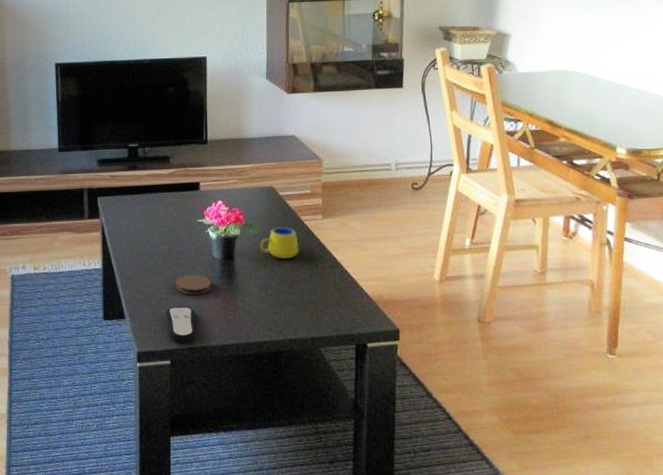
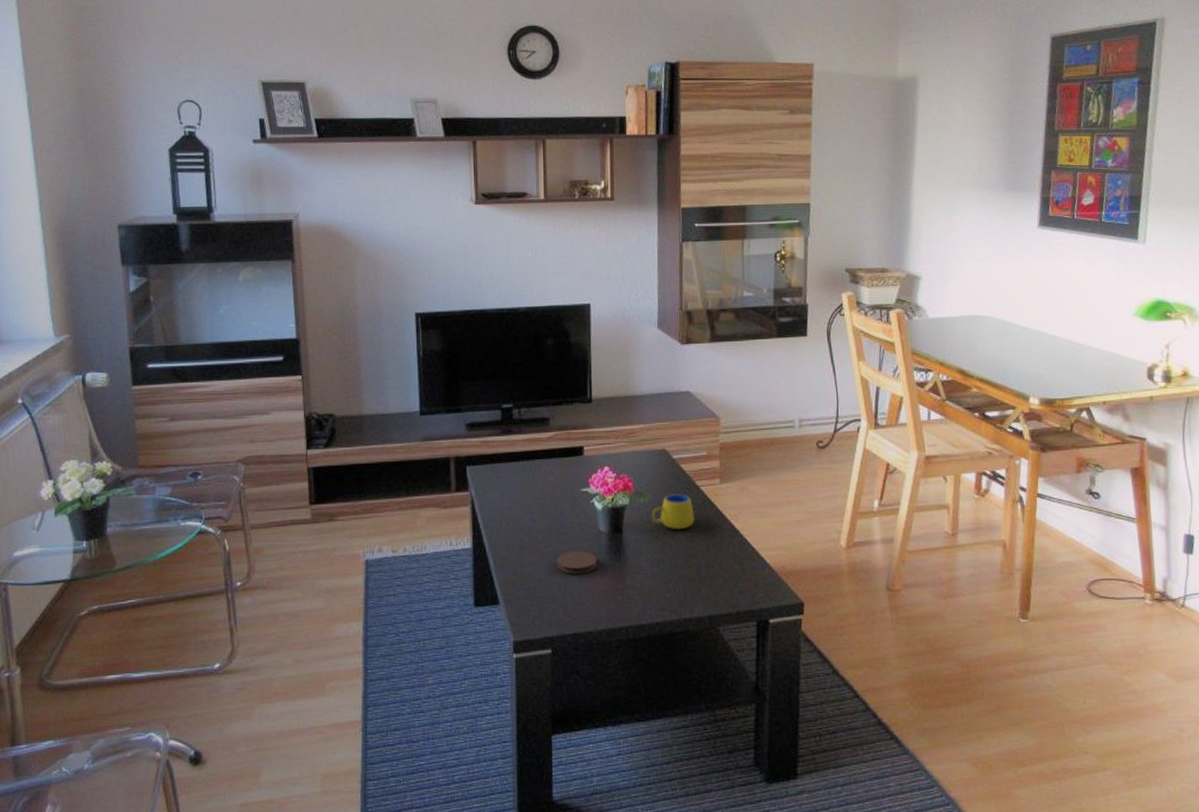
remote control: present [165,306,197,343] -> none [545,587,581,629]

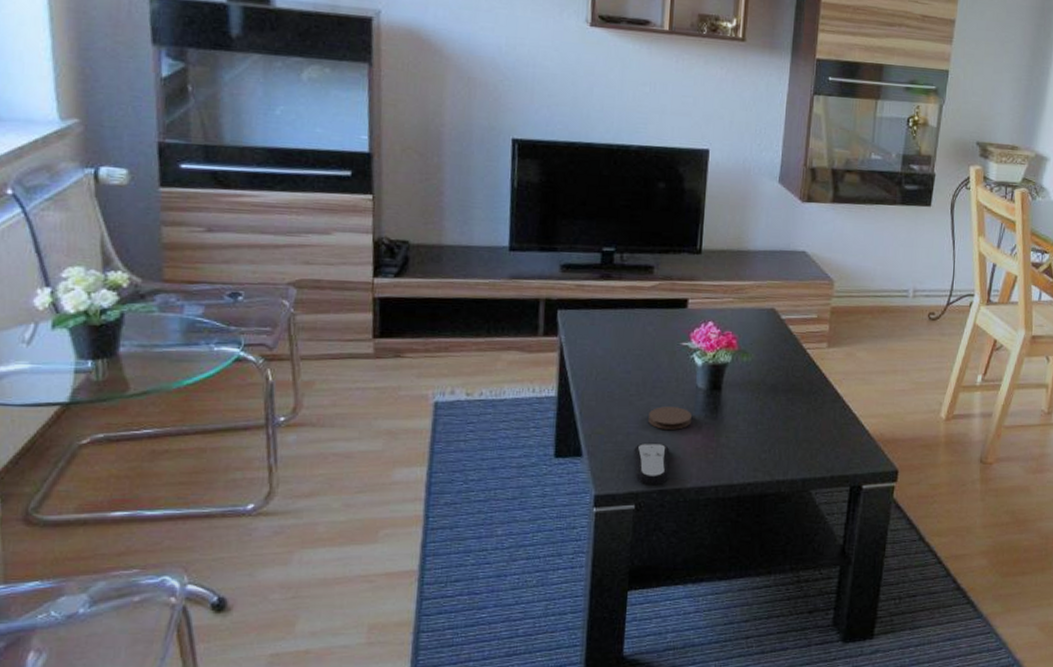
remote control: none [545,587,581,629] -> present [633,442,670,484]
mug: present [651,494,695,529] -> none [753,355,798,391]

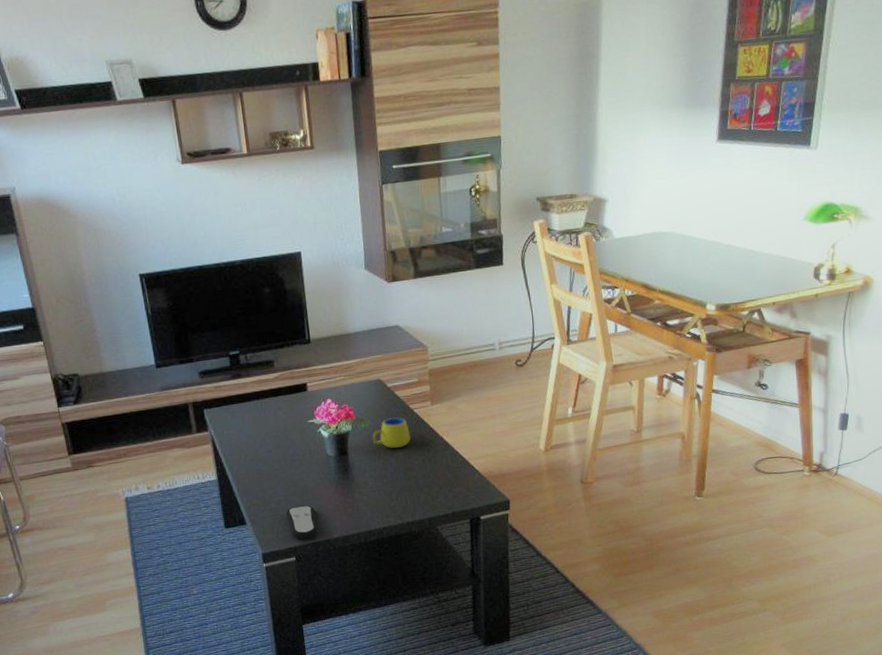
coaster: present [648,406,692,430] -> none [292,474,328,494]
mug: none [753,355,798,391] -> present [372,417,411,448]

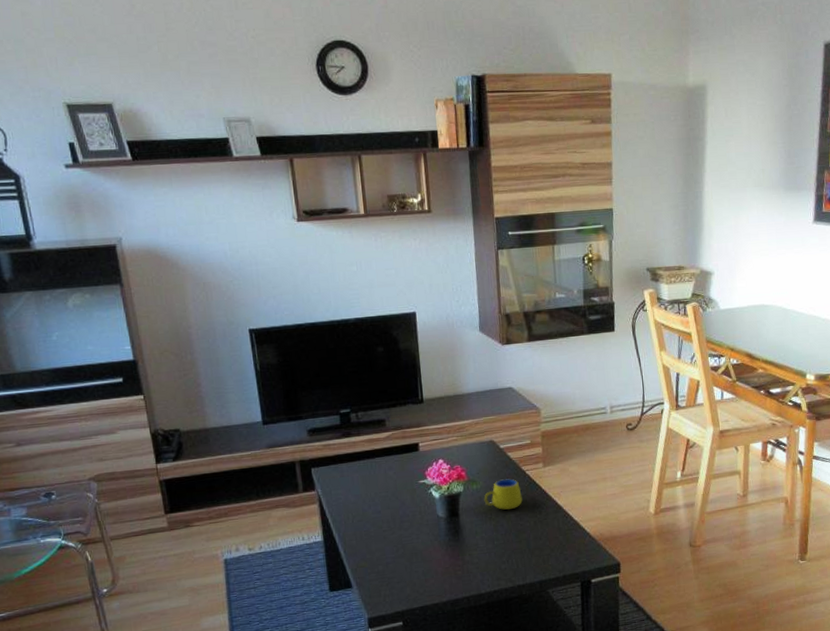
remote control: present [285,505,319,540] -> none [393,567,427,604]

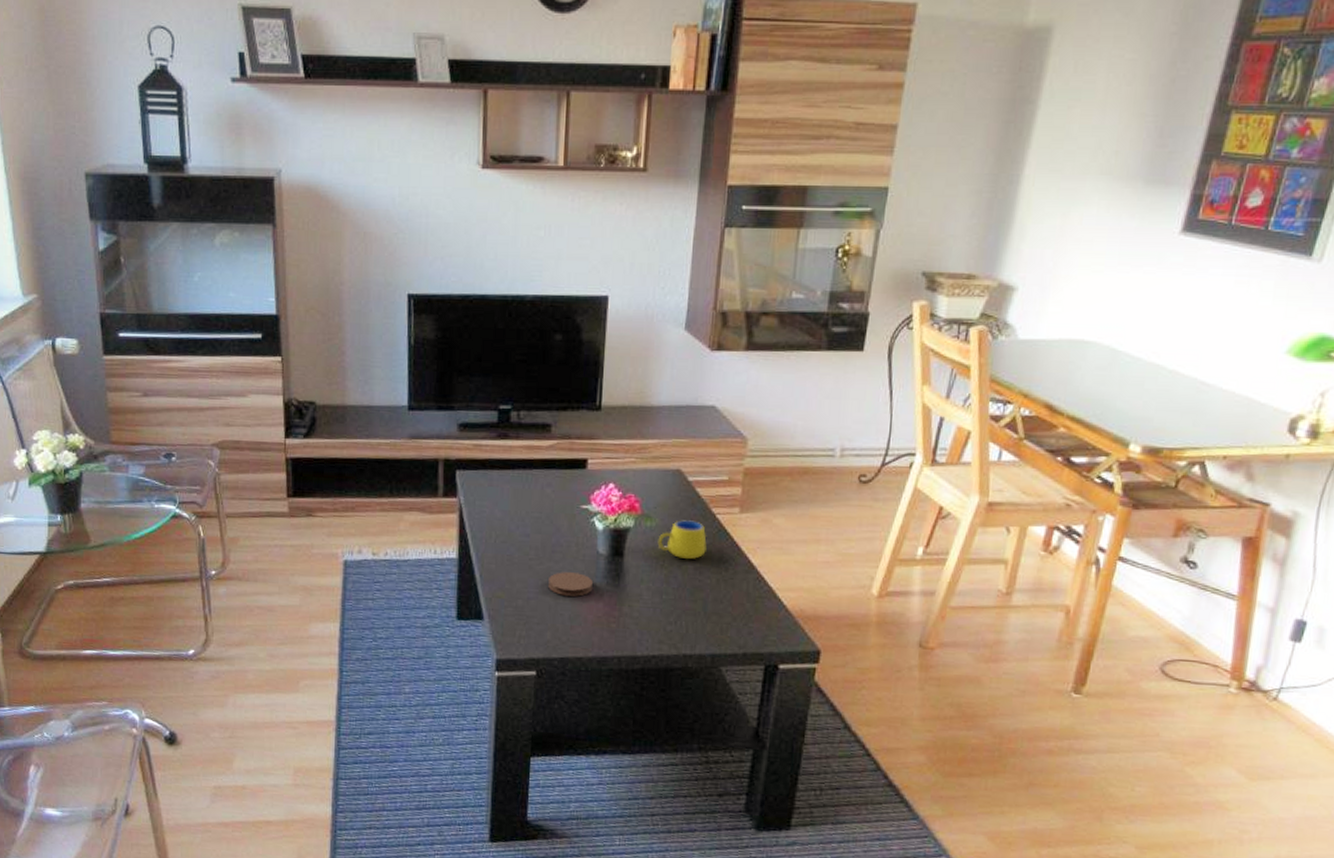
coaster: none [401,535,438,556] -> present [548,572,592,597]

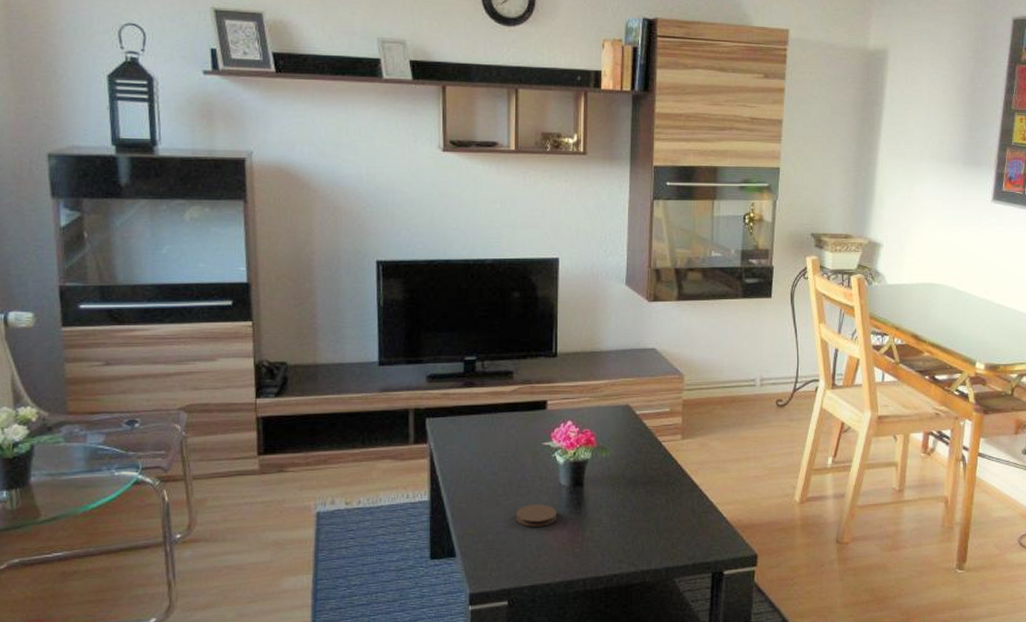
mug: present [657,520,707,559] -> none [613,449,655,483]

